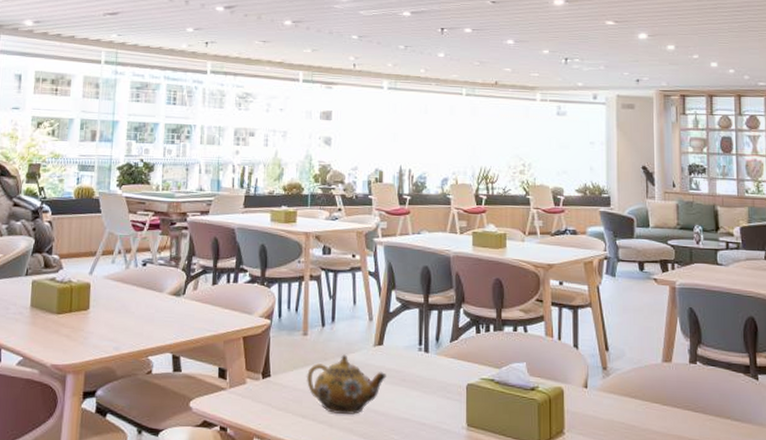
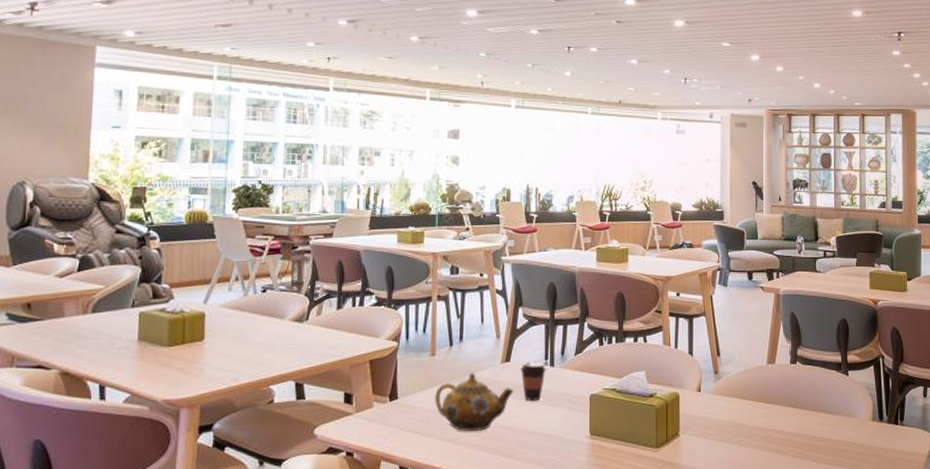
coffee cup: none [393,346,421,388] -> present [520,361,547,402]

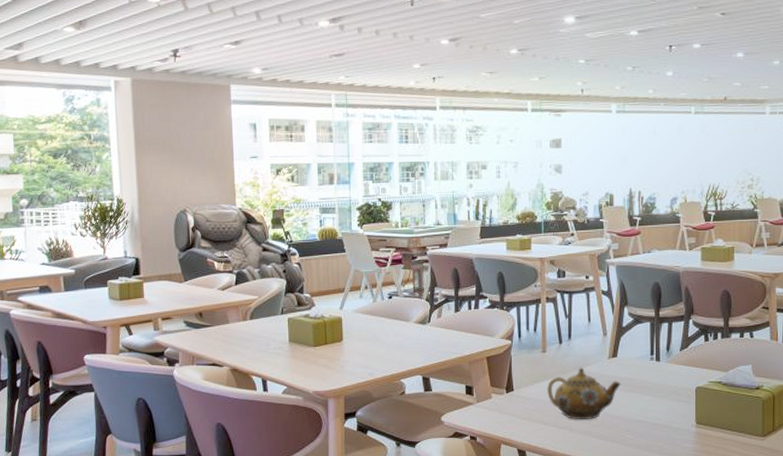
coffee cup: present [520,361,547,402] -> none [627,356,653,394]

